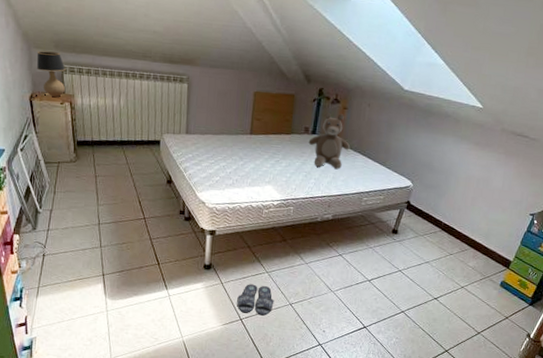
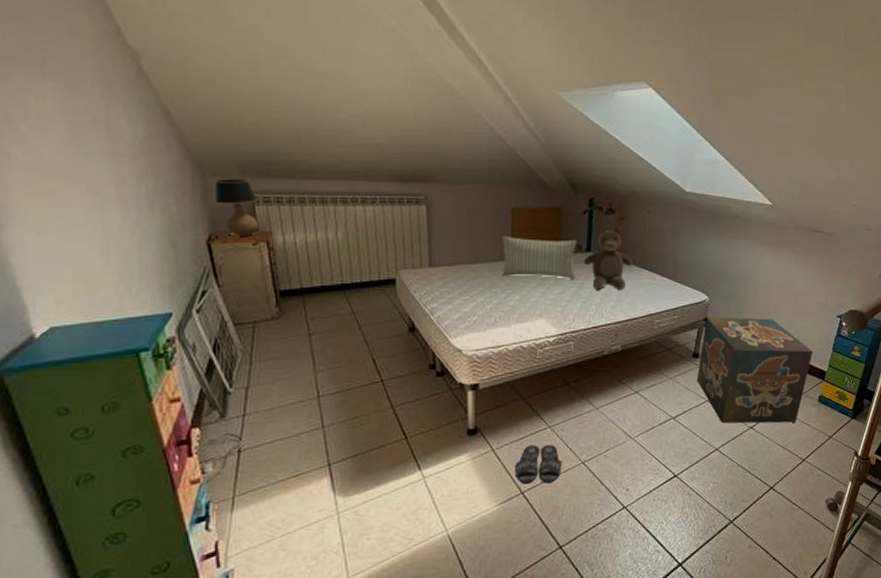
pillow: none [241,114,305,156] -> present [501,235,577,279]
toy box: none [393,201,502,300] -> present [696,317,813,424]

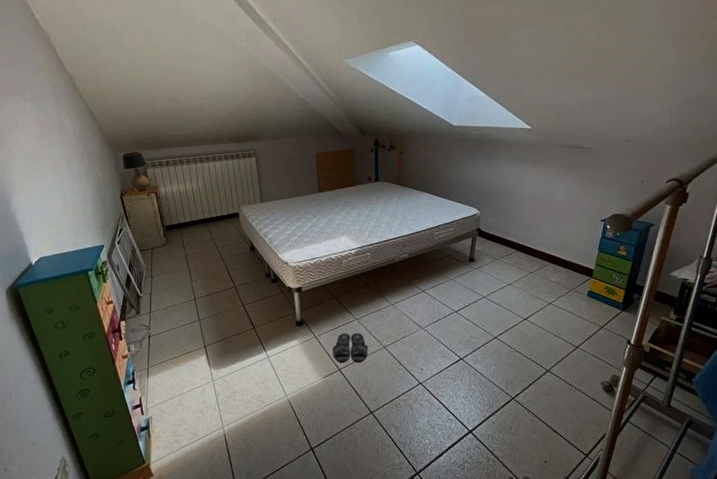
pillow: present [501,235,577,279] -> none [311,173,369,205]
bear: present [583,224,633,291] -> none [373,158,414,211]
toy box: present [696,317,813,424] -> none [473,226,580,316]

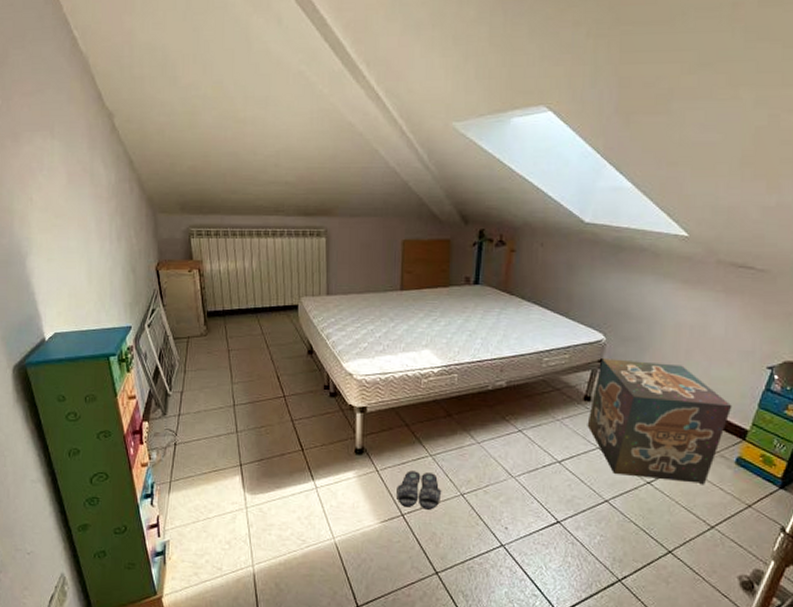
table lamp: present [121,151,149,191] -> none [162,215,193,264]
toy box: none [473,226,580,316] -> present [587,358,732,484]

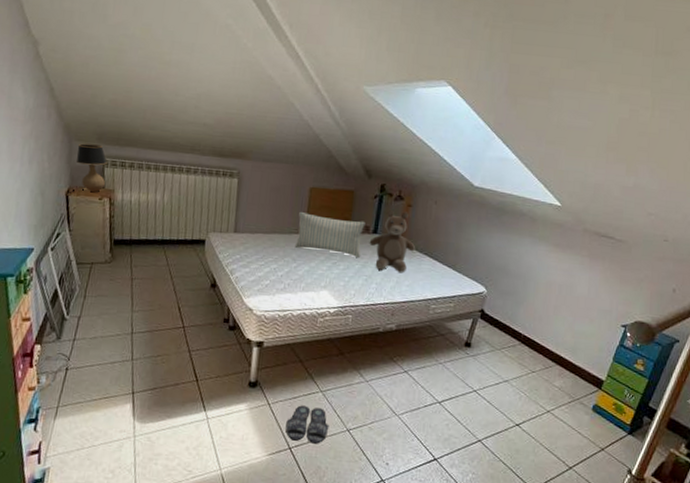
table lamp: none [162,215,193,264] -> present [75,143,107,192]
pillow: none [391,267,465,312] -> present [294,211,366,257]
bear: none [470,256,523,326] -> present [369,209,416,274]
toy box: present [587,358,732,484] -> none [466,309,592,428]

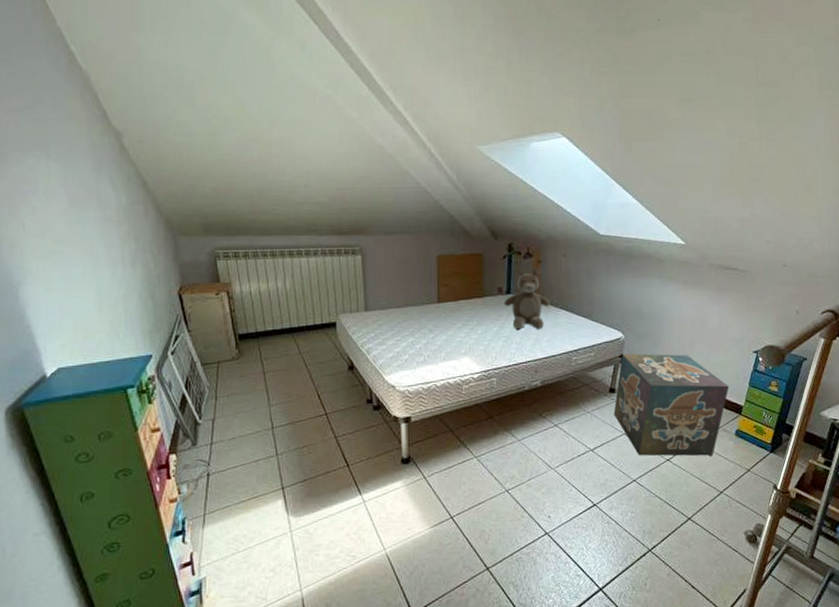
table lamp: present [75,143,107,192] -> none [183,237,219,287]
slippers: present [286,405,330,444] -> none [445,473,488,509]
pillow: present [294,211,366,257] -> none [429,281,498,320]
toy box: none [466,309,592,428] -> present [613,353,729,456]

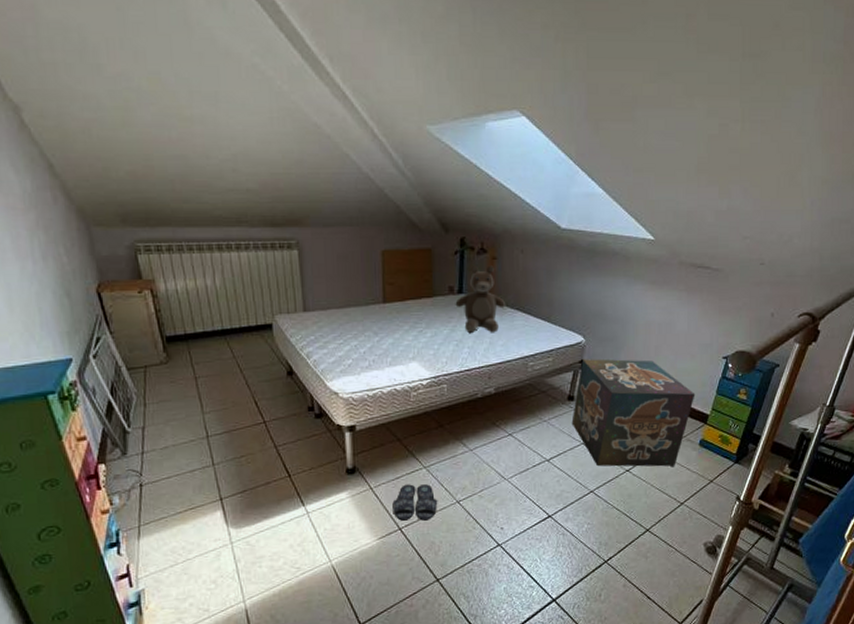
slippers: none [445,473,488,509] -> present [392,484,438,521]

